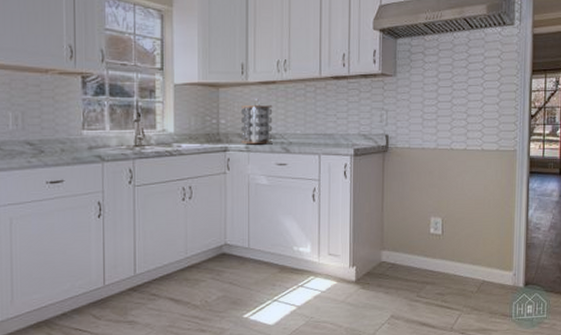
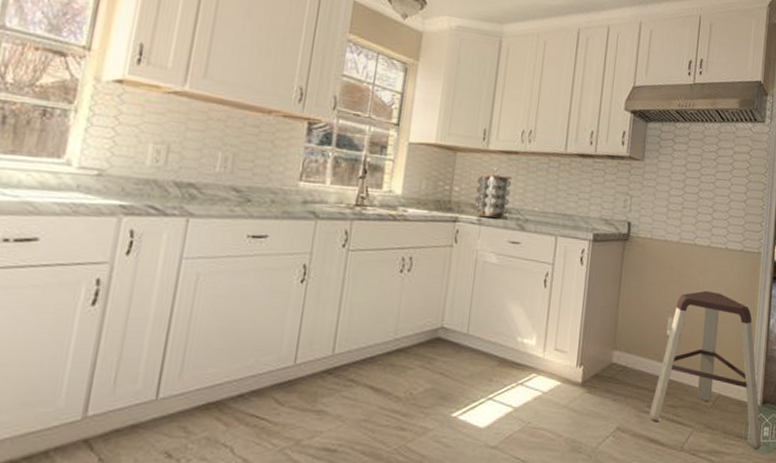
step stool: none [420,190,526,325] -> present [649,290,762,450]

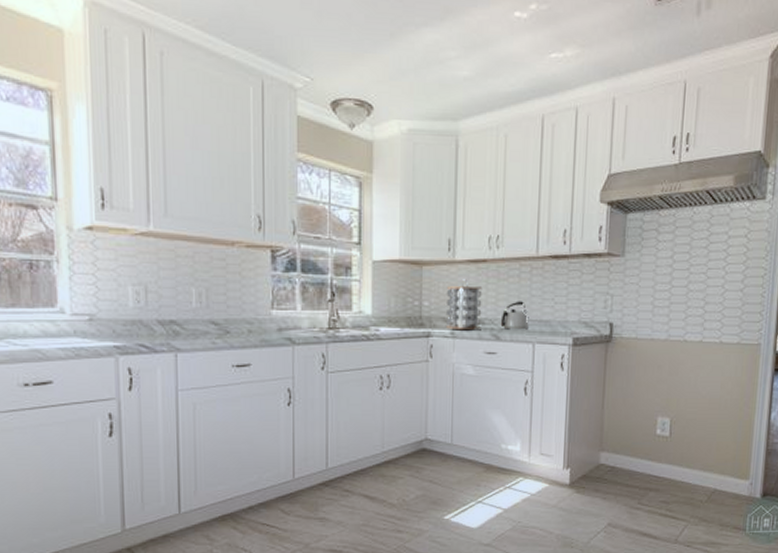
kettle: none [526,194,554,224] -> present [500,301,529,331]
step stool: present [649,290,762,450] -> none [641,387,761,540]

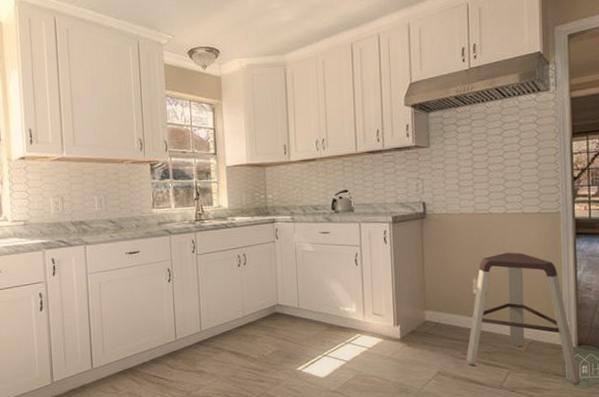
spice rack: present [446,279,483,331] -> none [286,175,316,216]
step stool: none [641,387,761,540] -> present [466,252,581,385]

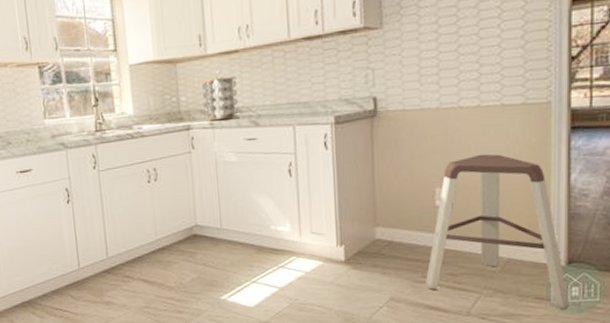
spice rack: none [286,175,316,216] -> present [202,71,239,121]
kettle: present [331,189,355,214] -> none [258,85,287,116]

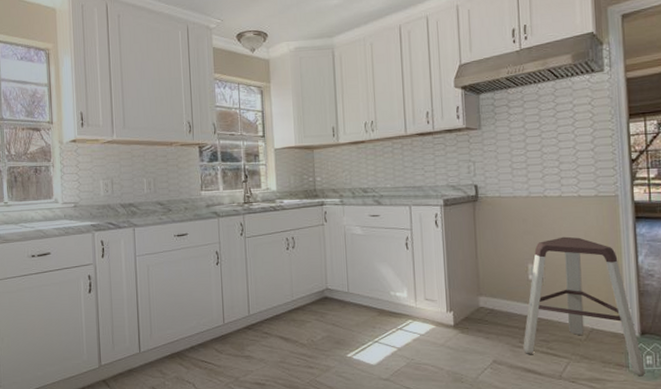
spice rack: present [202,71,239,121] -> none [335,157,365,199]

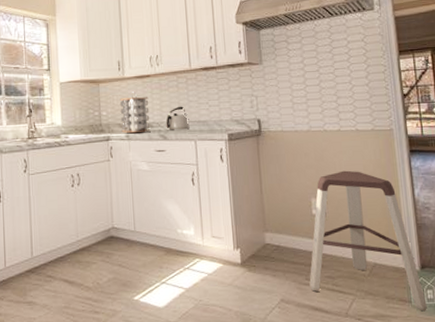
spice rack: none [335,157,365,199] -> present [120,92,151,134]
kettle: none [380,172,405,197] -> present [166,106,190,132]

